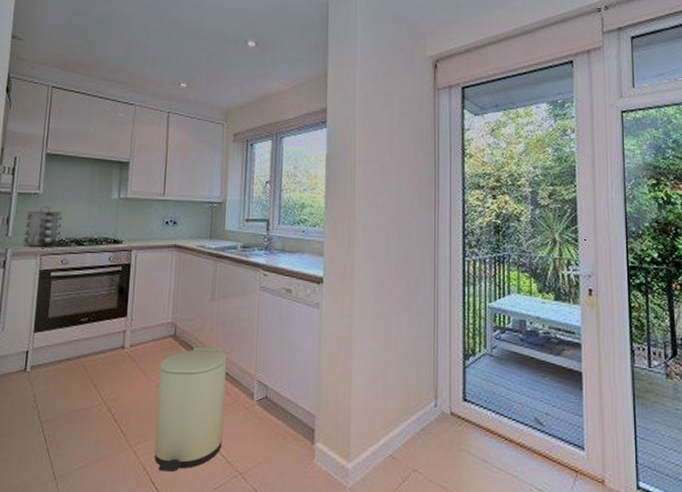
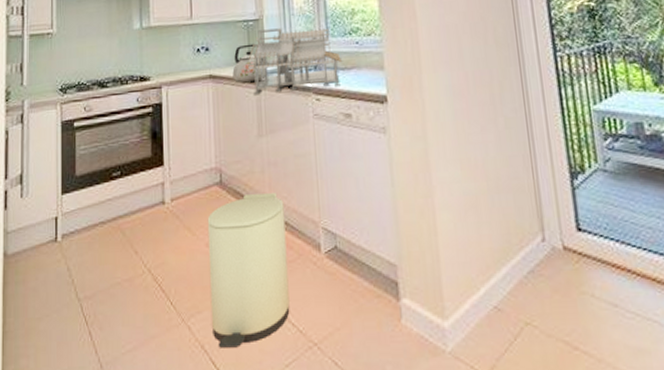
spice rack: present [23,205,62,247] -> none [40,46,80,95]
kettle: none [194,222,223,255] -> present [232,43,265,84]
dish rack: none [209,212,290,267] -> present [248,28,343,95]

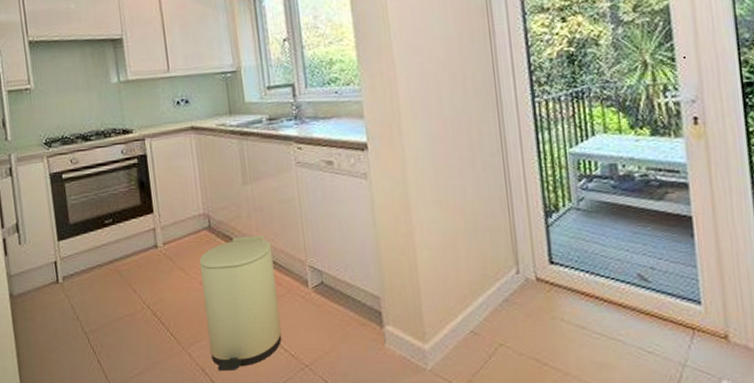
kettle: present [232,43,265,84] -> none [213,95,247,134]
dish rack: present [248,28,343,95] -> none [228,78,323,146]

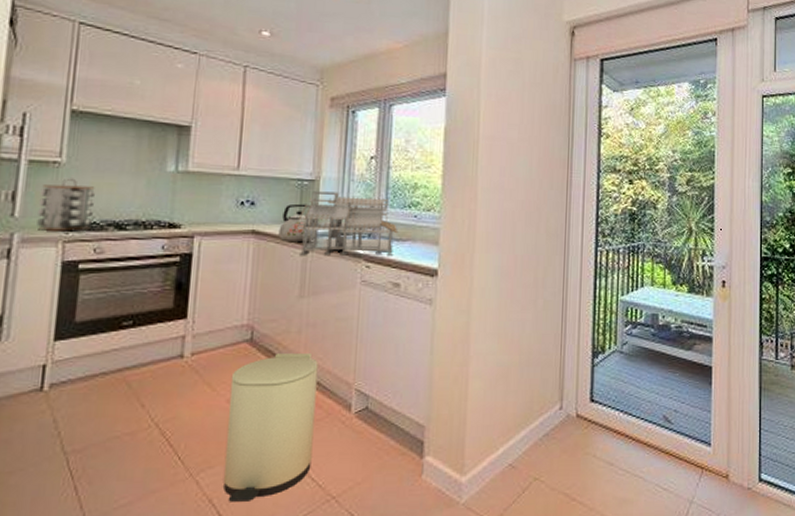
spice rack: none [21,101,65,149] -> present [37,178,95,232]
kettle: none [213,95,247,134] -> present [278,203,316,243]
dish rack: none [228,78,323,146] -> present [297,191,399,257]

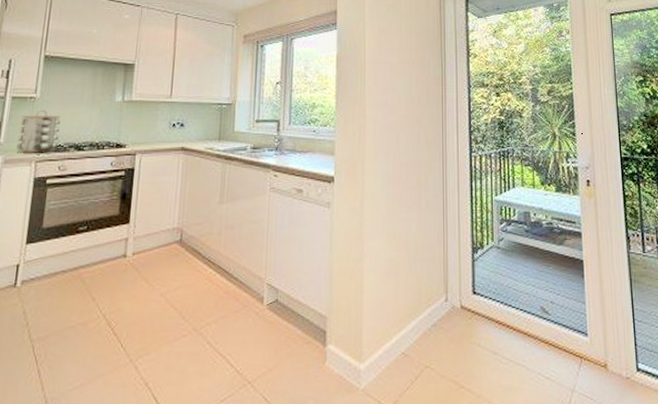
pedal bin: present [223,354,318,502] -> none [157,252,236,385]
kettle: present [278,203,316,243] -> none [202,124,233,157]
dish rack: present [297,191,399,257] -> none [218,113,301,168]

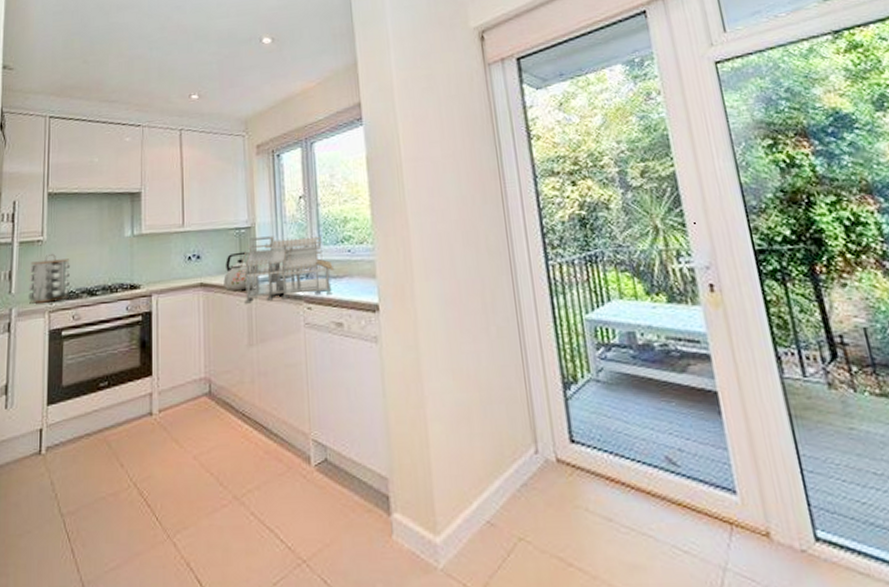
kettle: none [202,124,233,157] -> present [223,251,257,292]
dish rack: none [218,113,301,168] -> present [239,236,335,304]

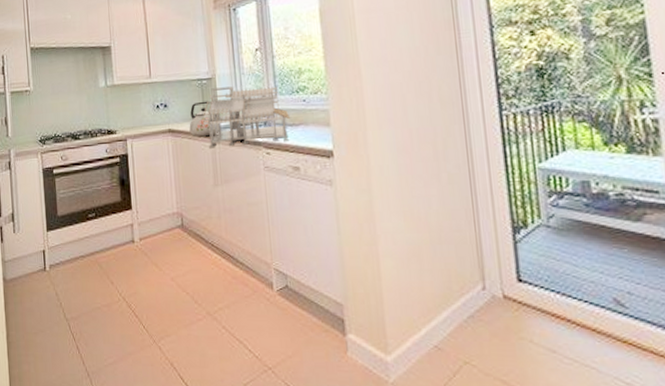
spice rack: present [28,253,70,304] -> none [21,102,57,146]

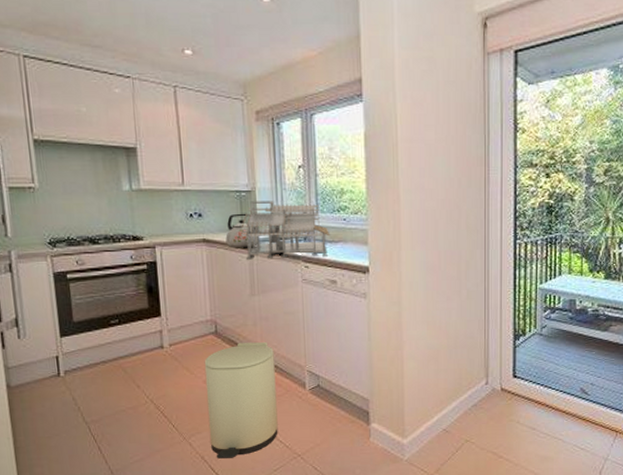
pedal bin: none [171,236,247,367] -> present [204,342,278,459]

